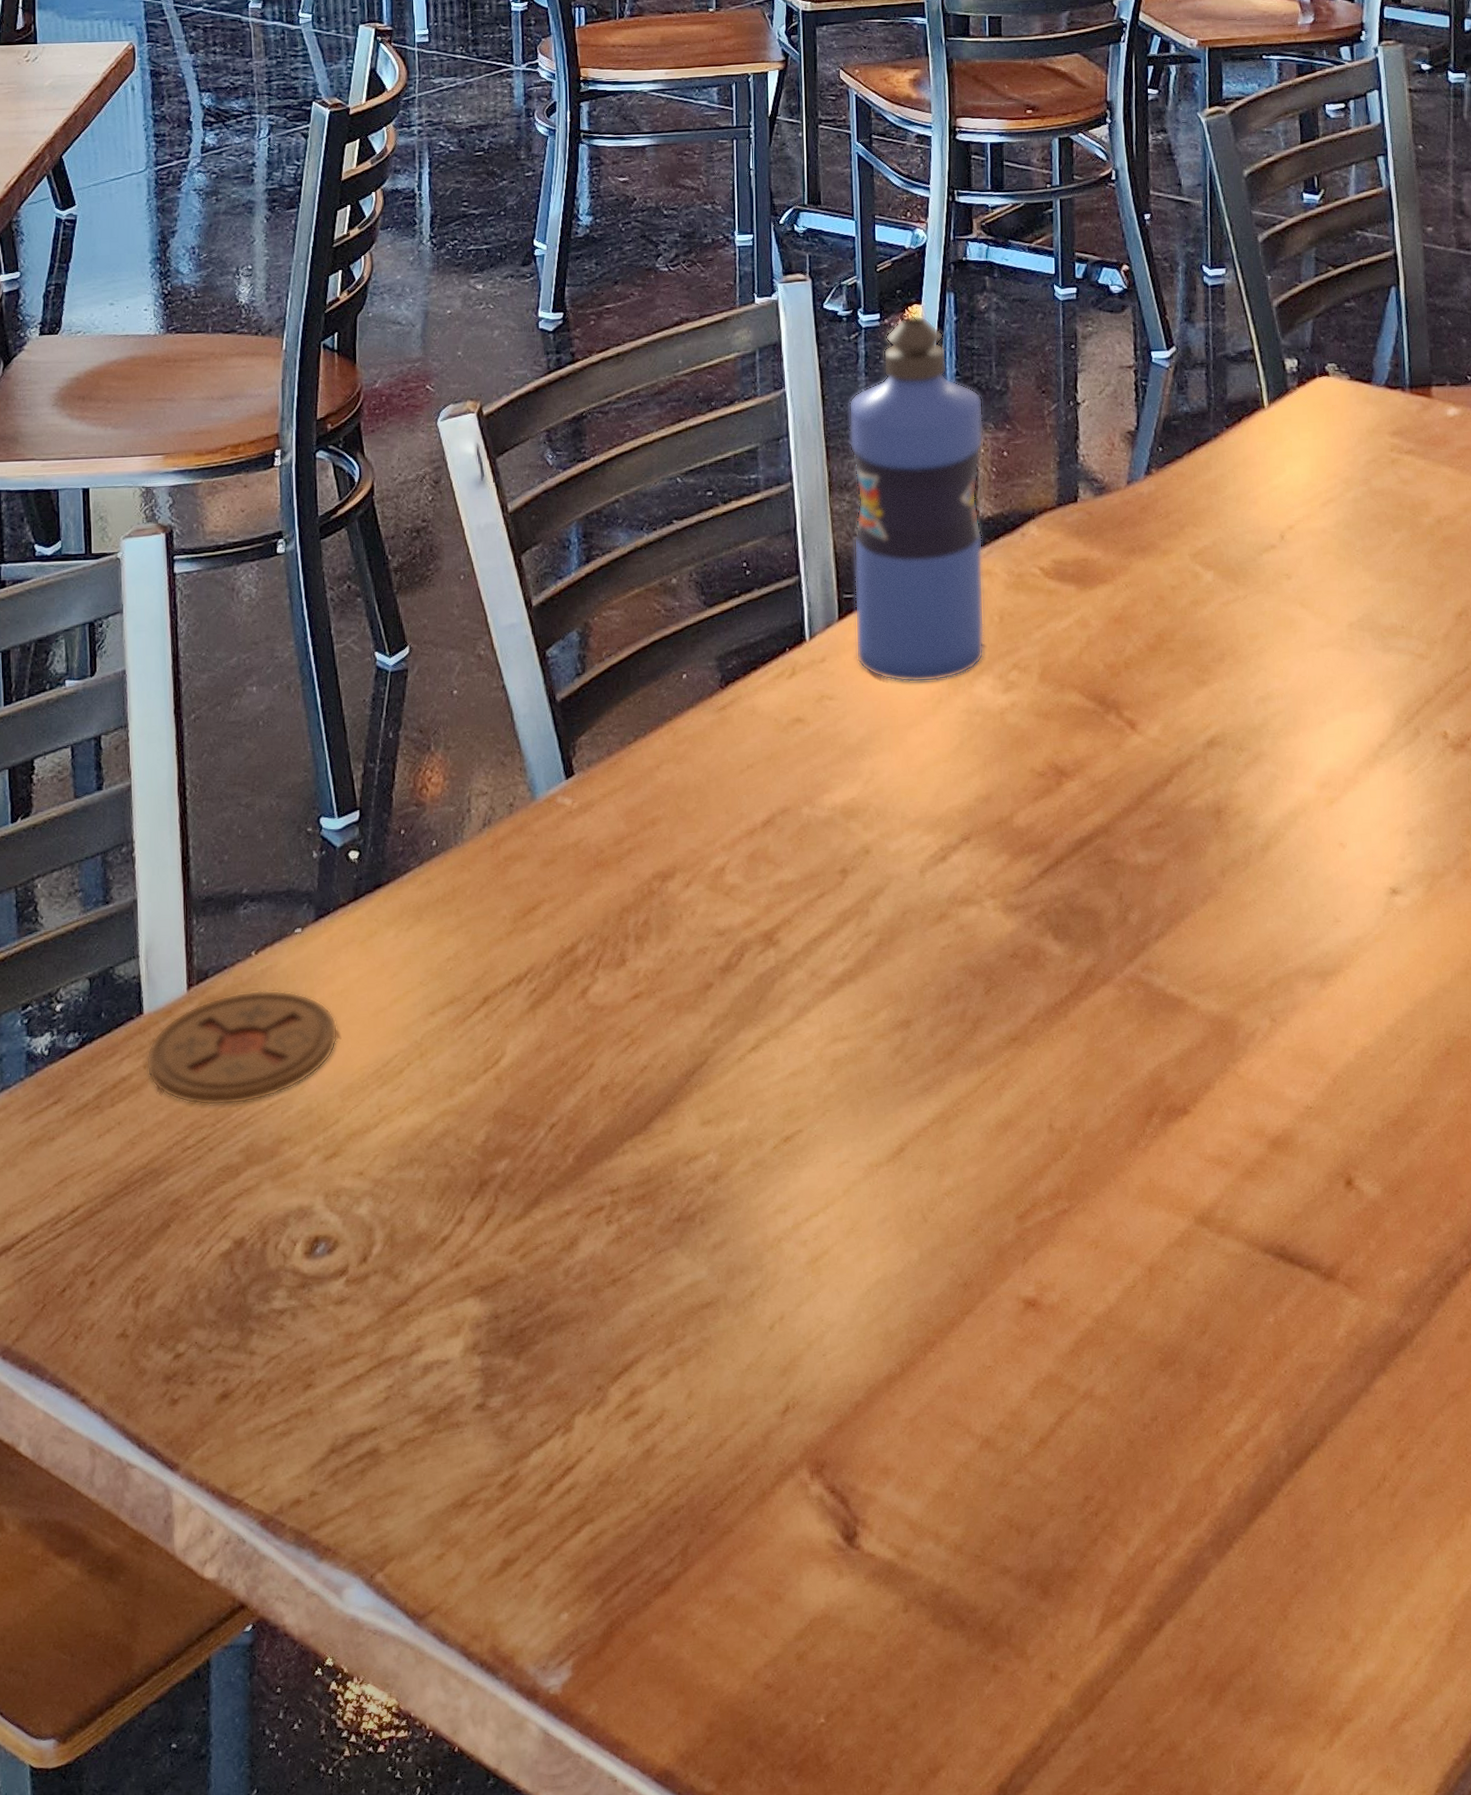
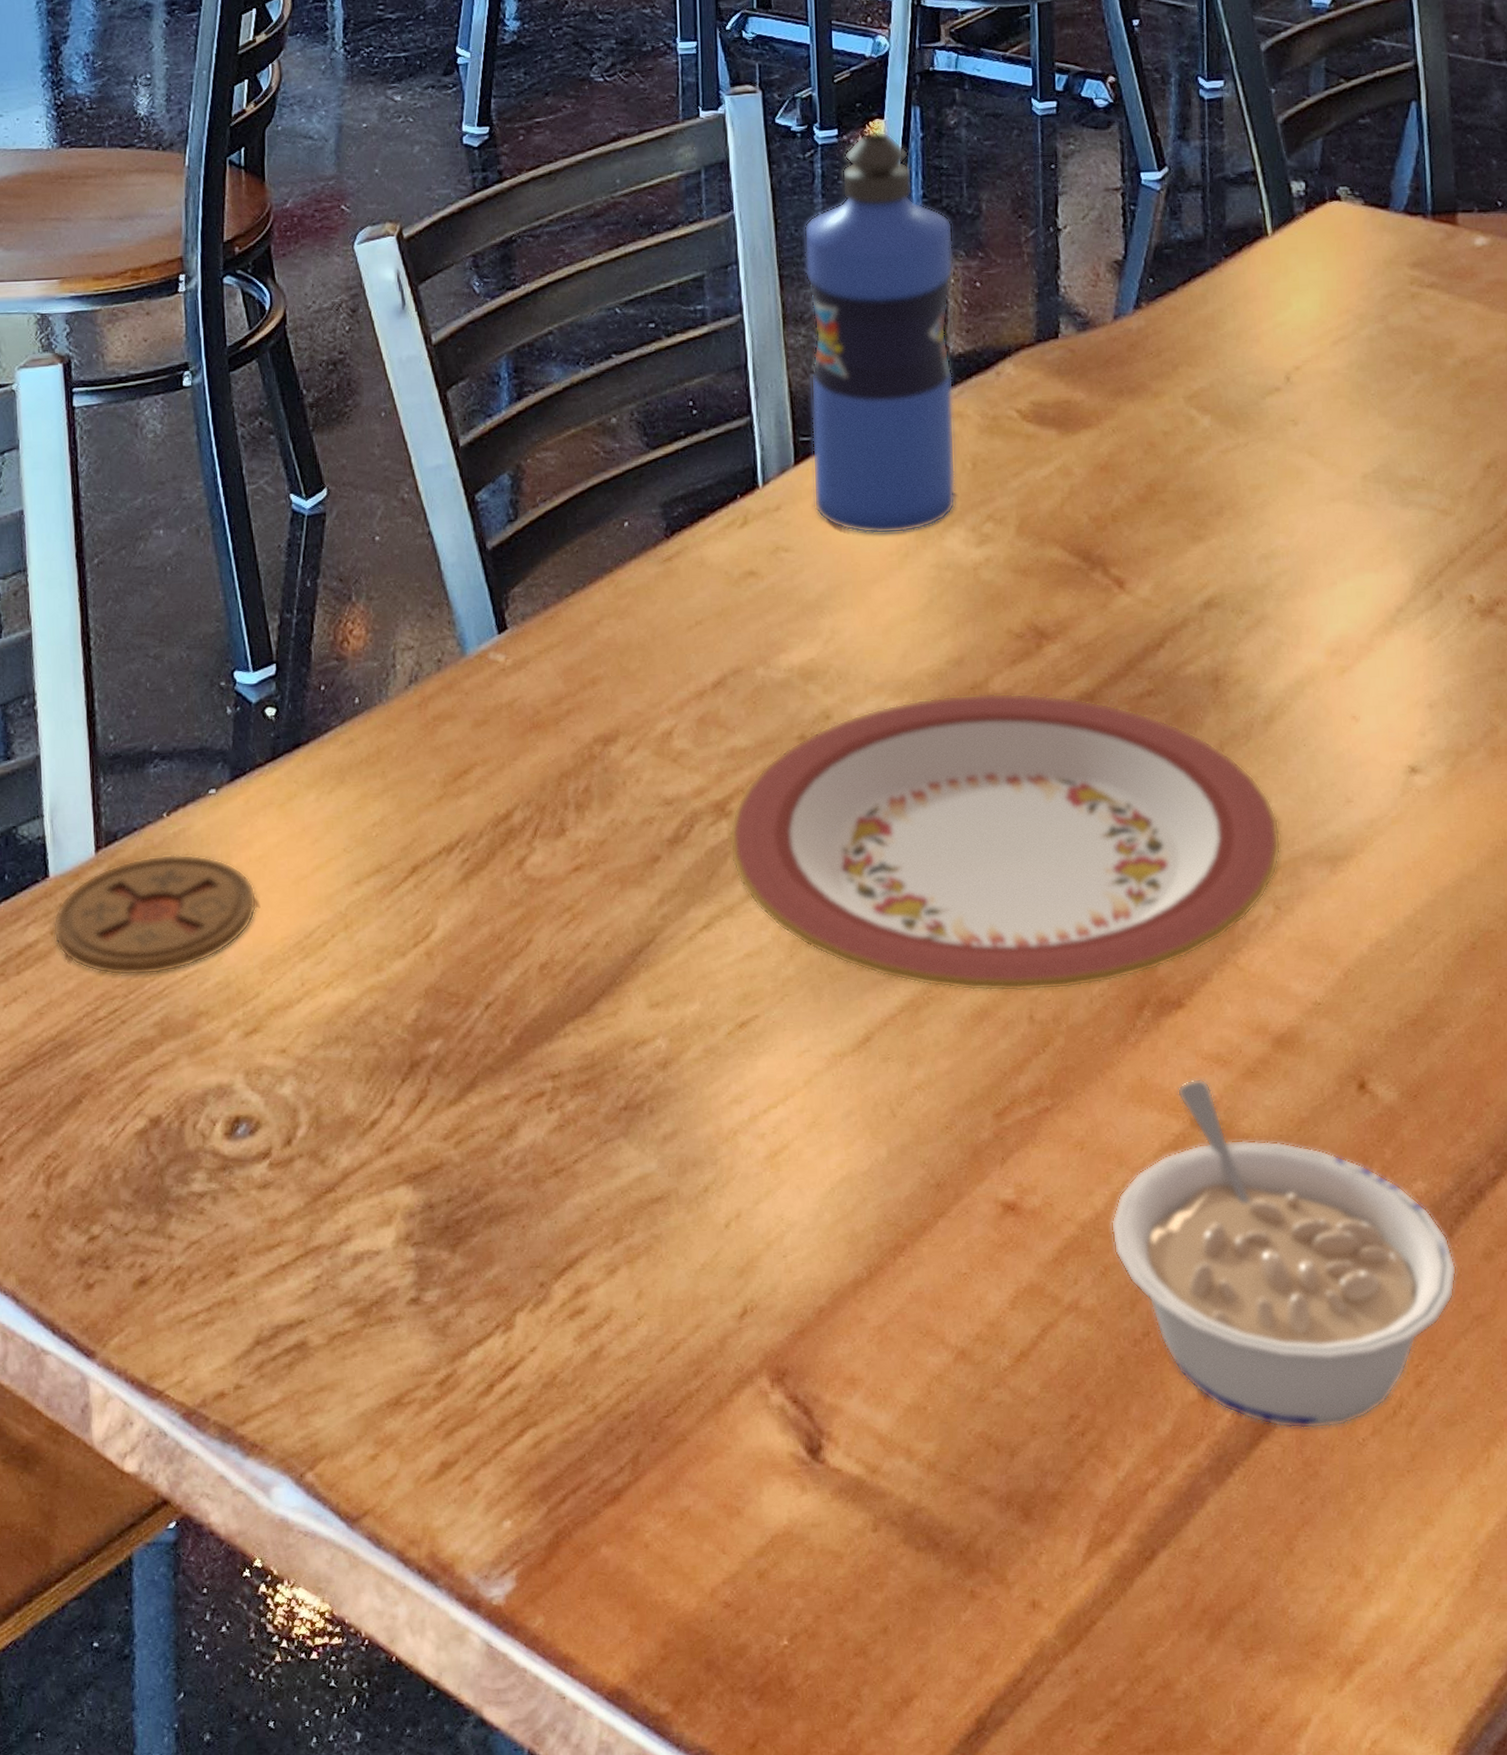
plate: none [777,826,1276,1103] -> present [730,692,1281,992]
legume: none [1122,1179,1435,1503] -> present [1110,1078,1457,1429]

